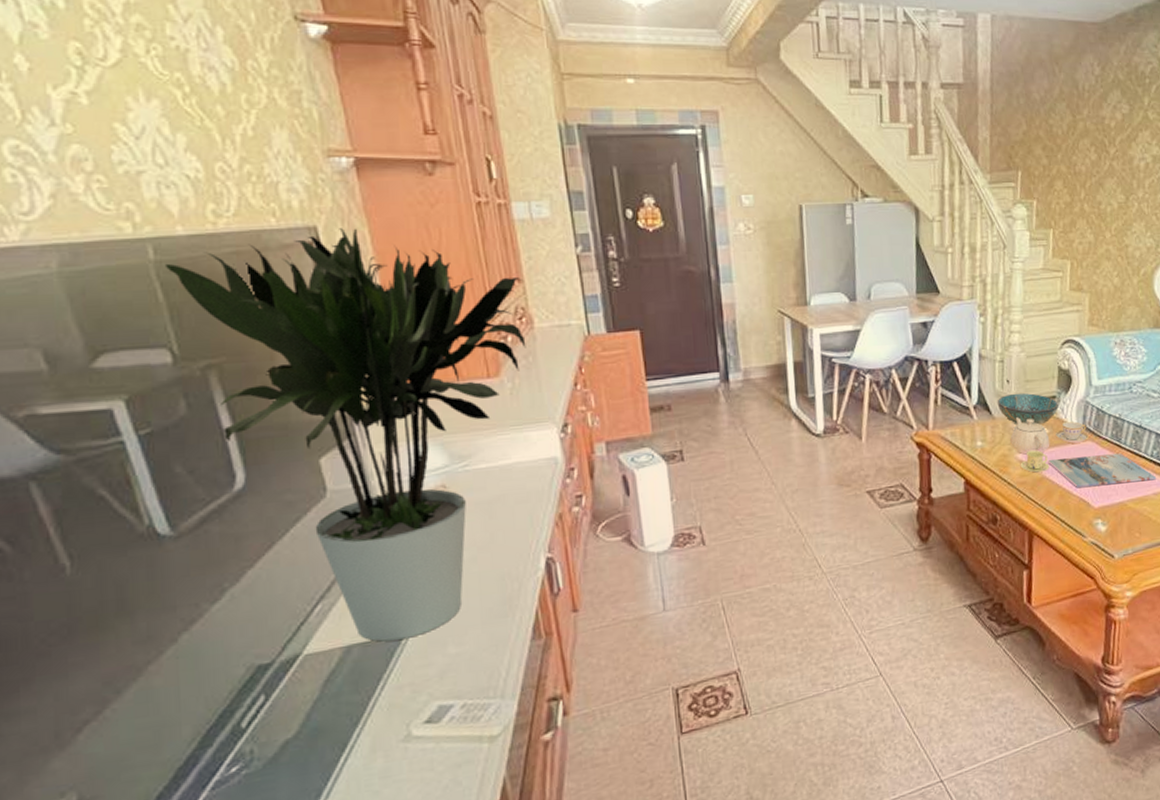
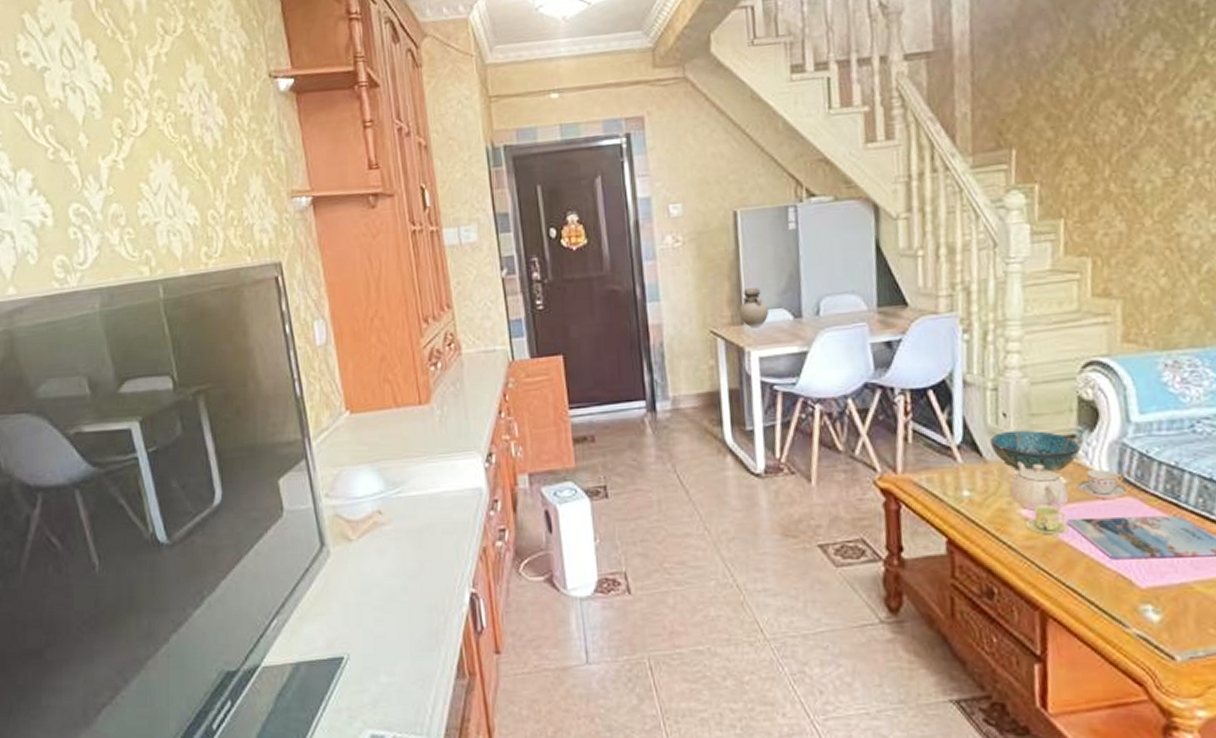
potted plant: present [165,228,526,642] -> none [171,263,454,662]
vase: none [804,274,829,309] -> present [739,288,770,329]

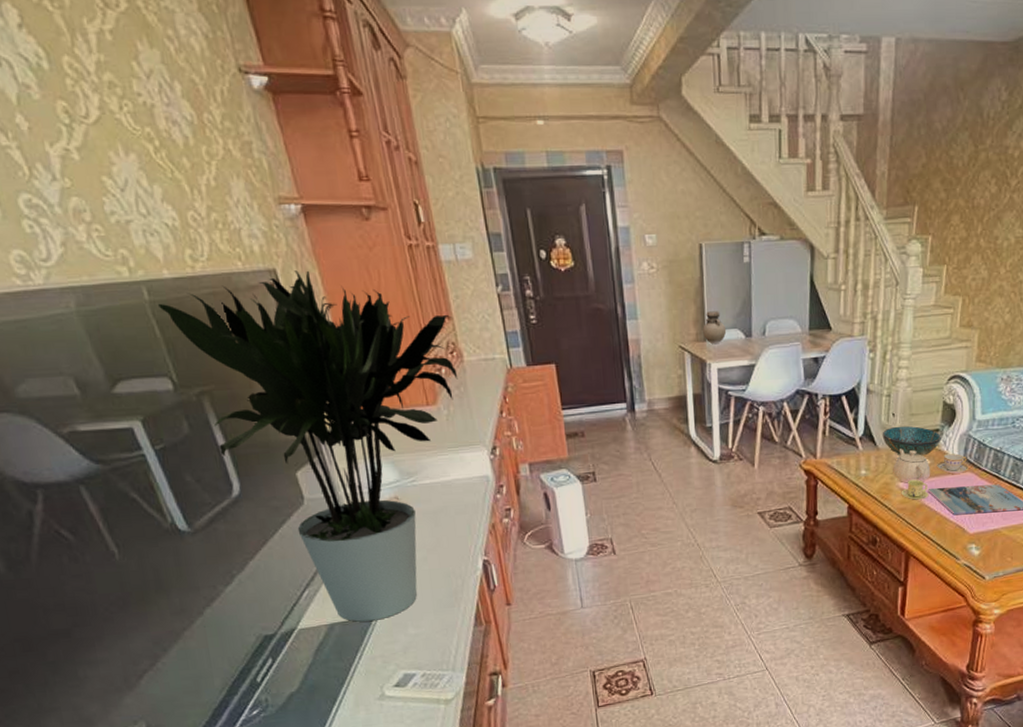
potted plant: none [171,263,454,662] -> present [158,270,458,622]

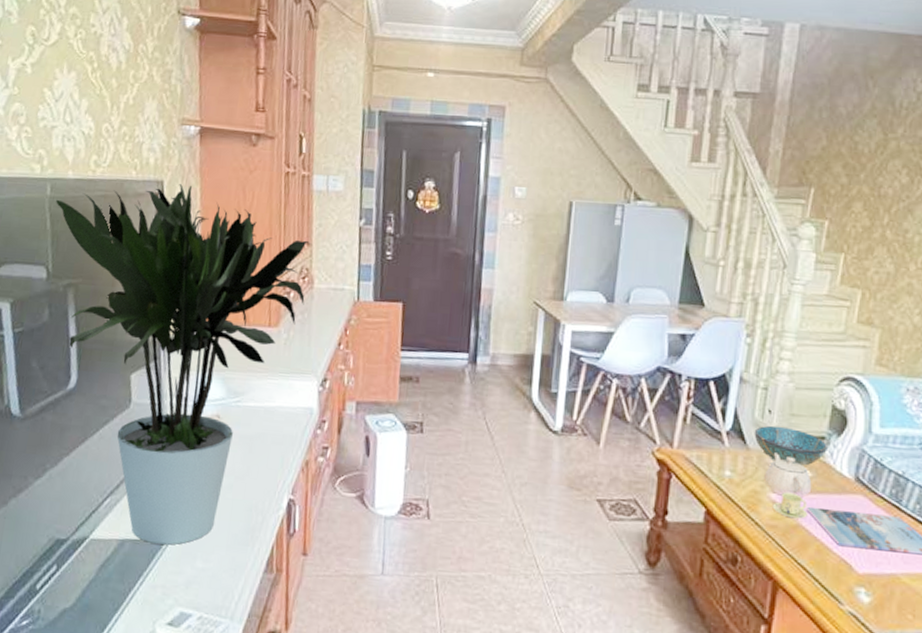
vase: present [703,311,727,345] -> none [561,270,587,306]
teacup: present [936,453,969,474] -> none [818,467,861,495]

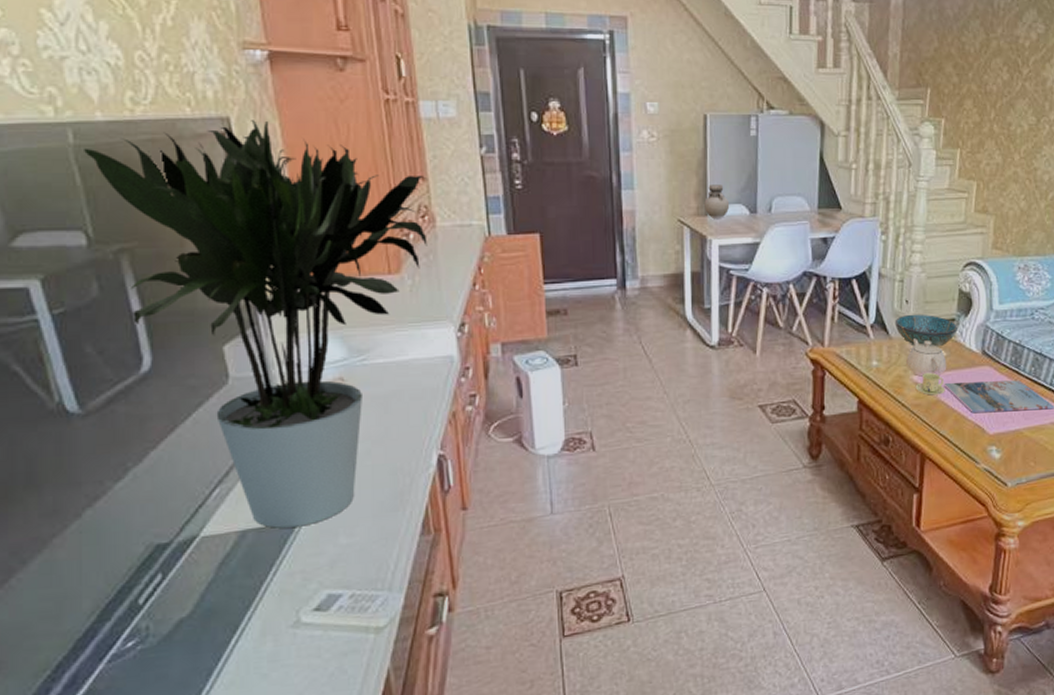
vase: none [561,270,587,306] -> present [704,184,730,220]

